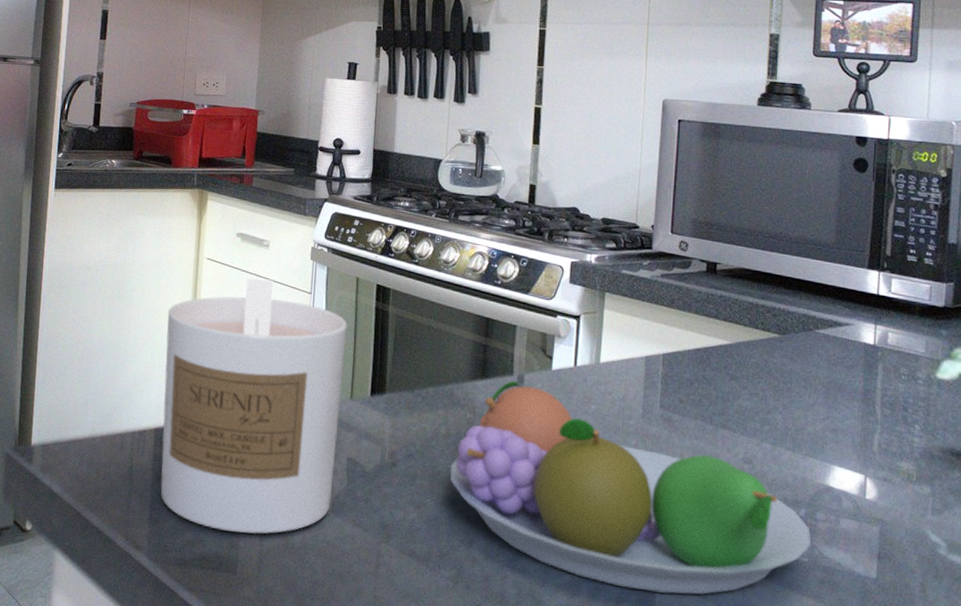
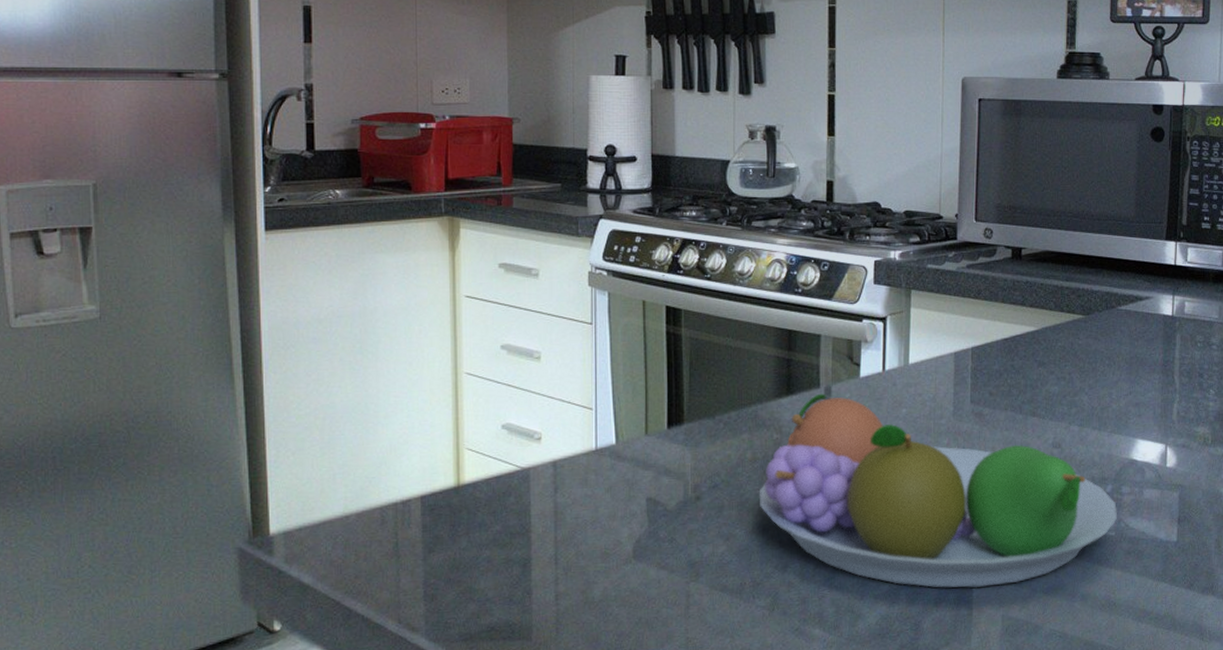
candle: present [160,278,348,534] -> none [423,313,637,596]

